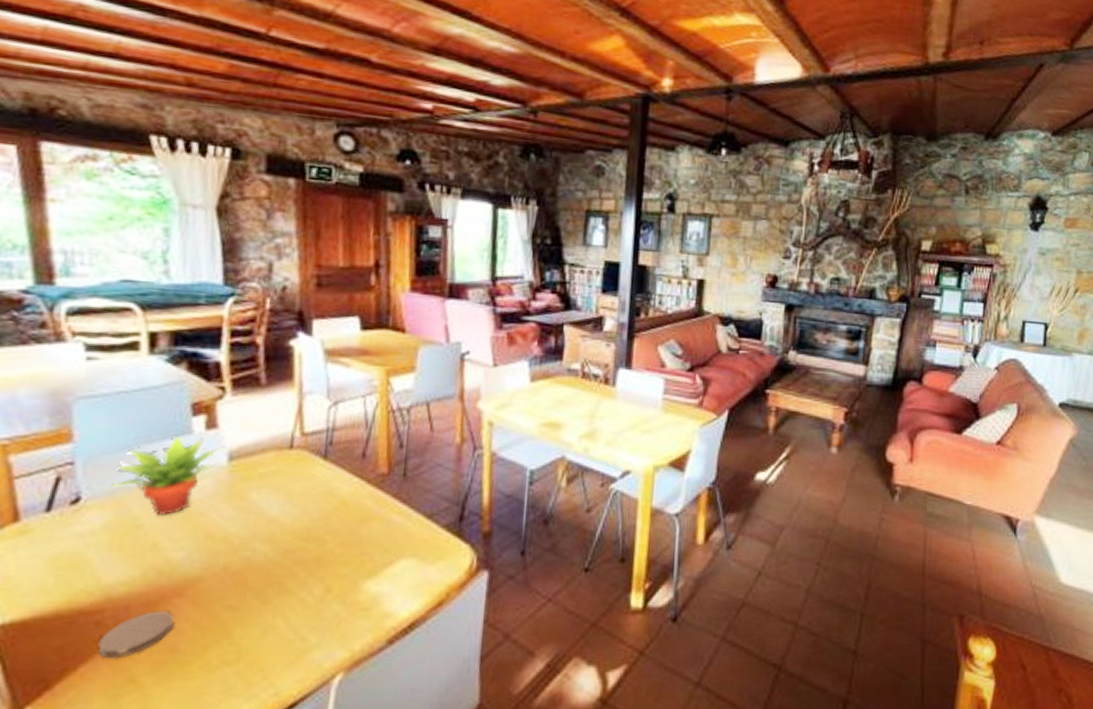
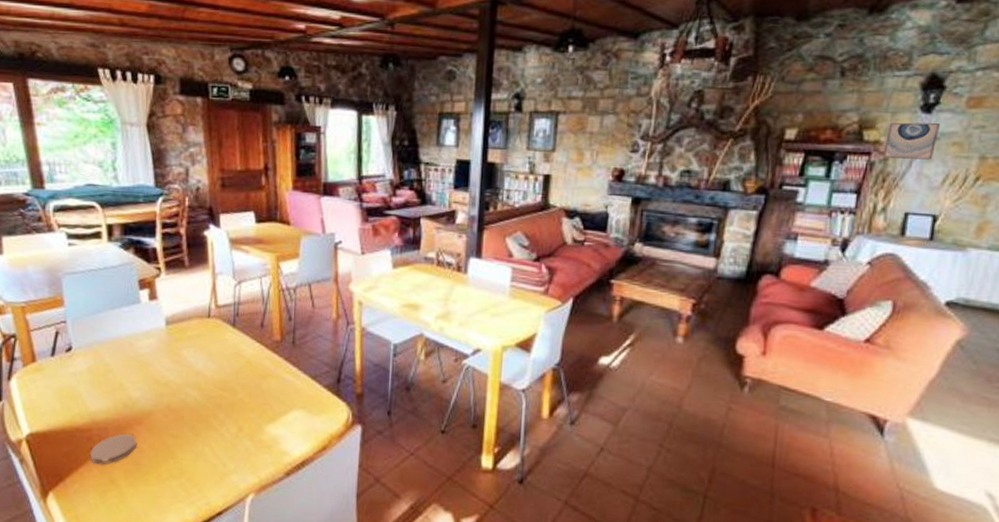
succulent plant: present [110,435,224,517] -> none [90,304,162,365]
wall art: none [1003,238,1046,273] -> present [883,122,941,160]

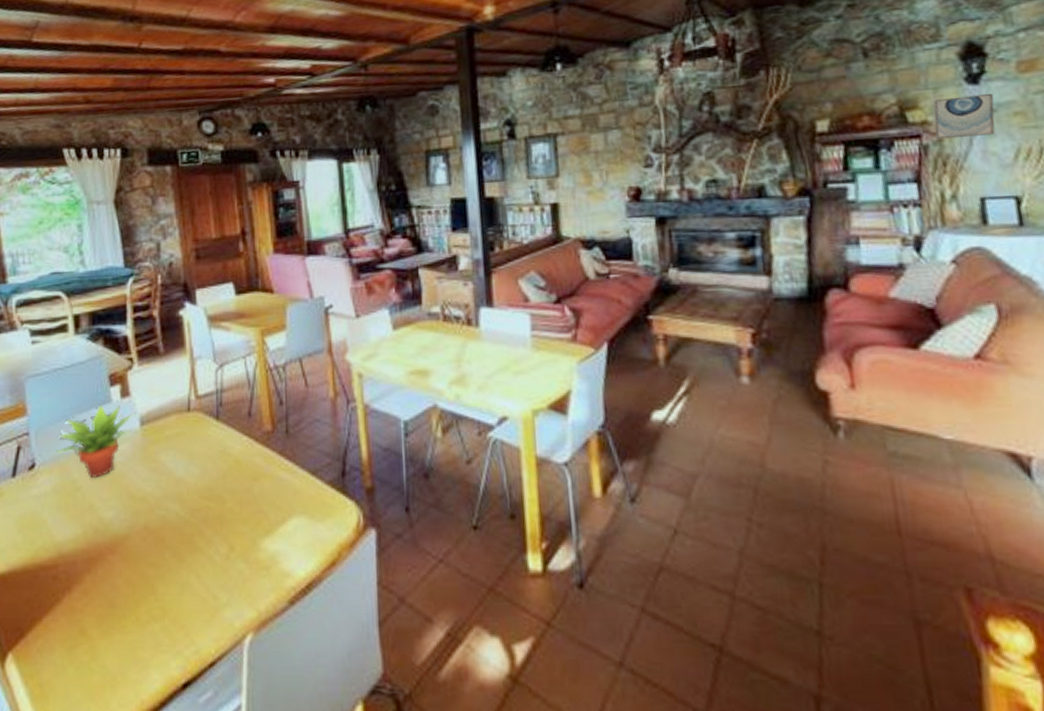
succulent plant: none [90,304,162,365] -> present [55,404,136,479]
coaster: present [90,433,137,465] -> none [56,567,111,611]

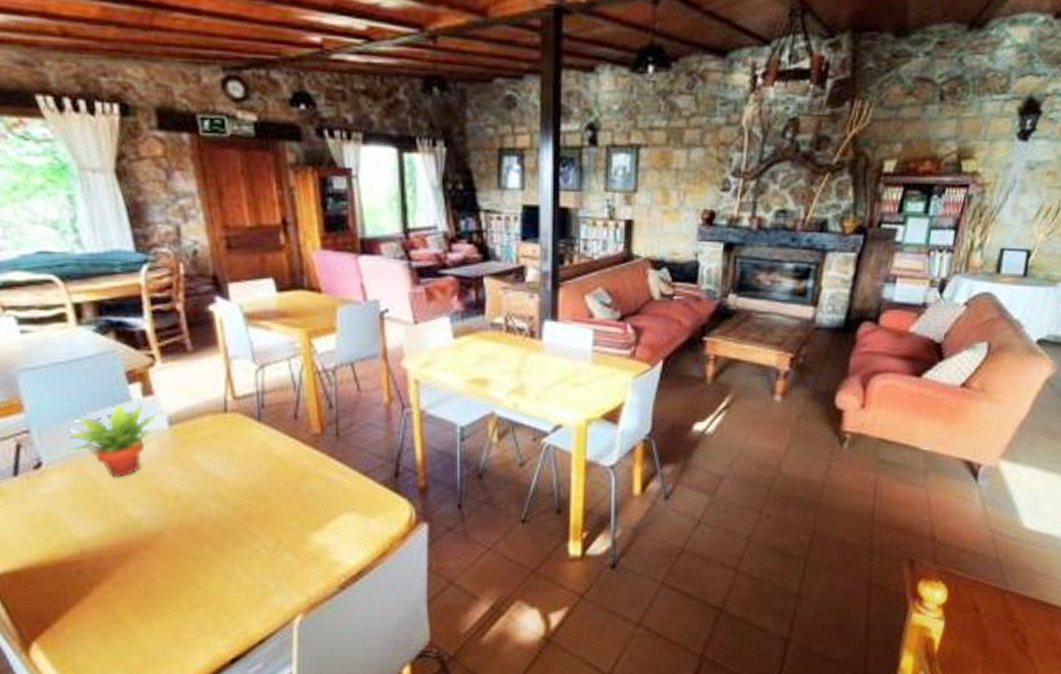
wall art: present [933,92,995,140] -> none [980,150,1037,192]

